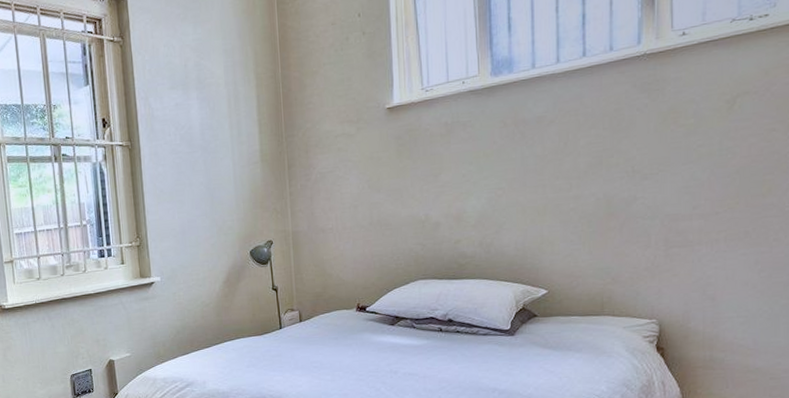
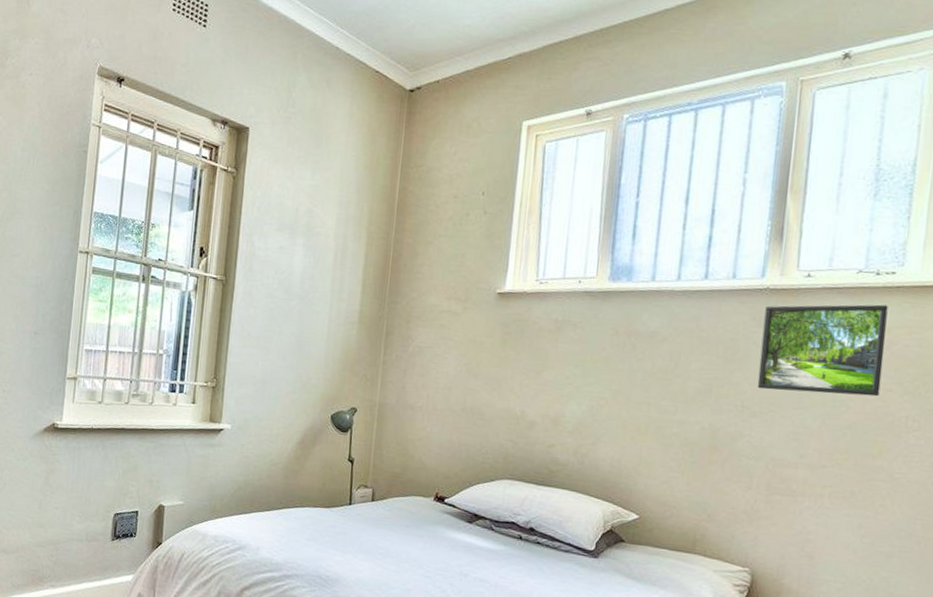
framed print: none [645,48,765,152] -> present [757,304,888,397]

